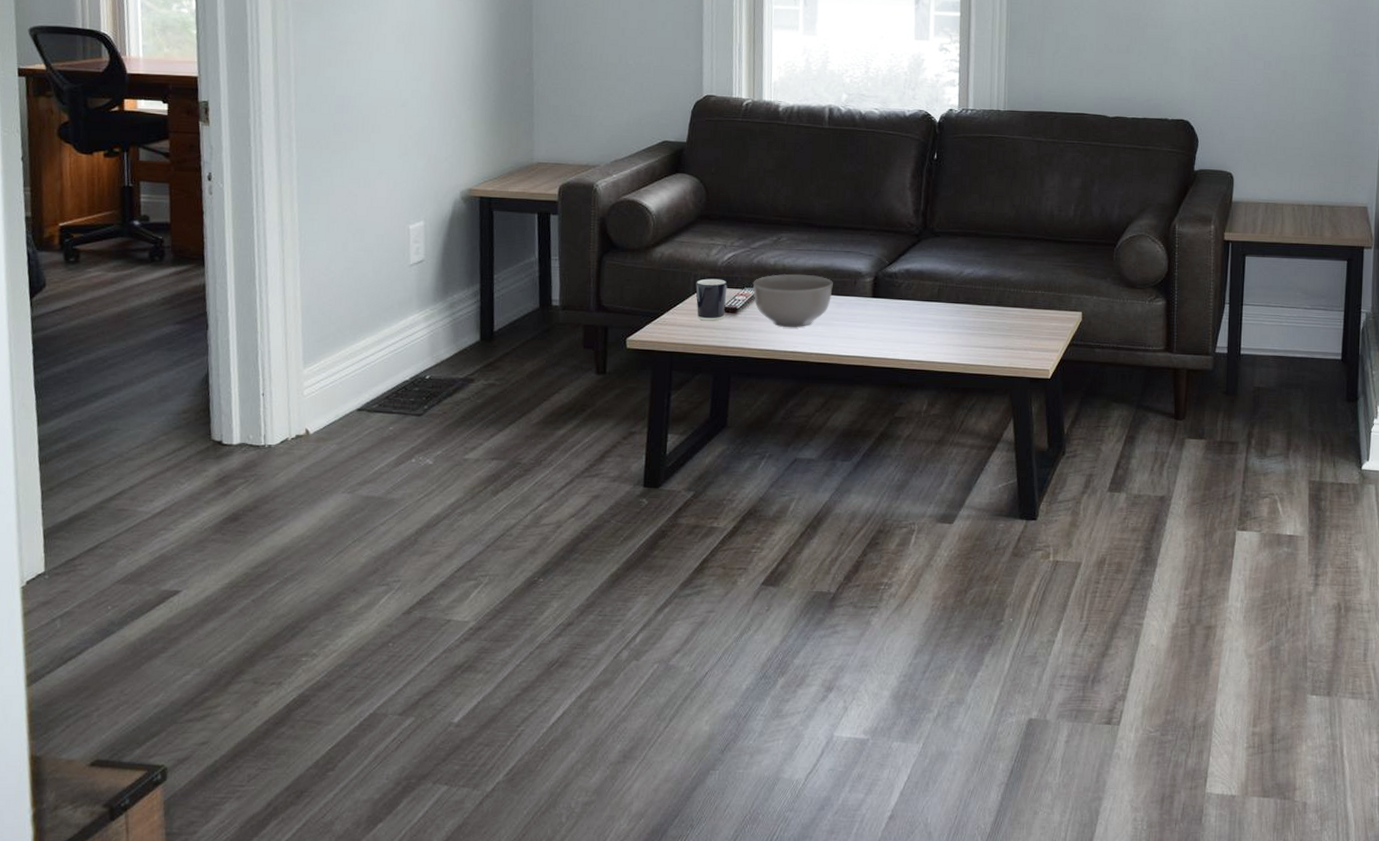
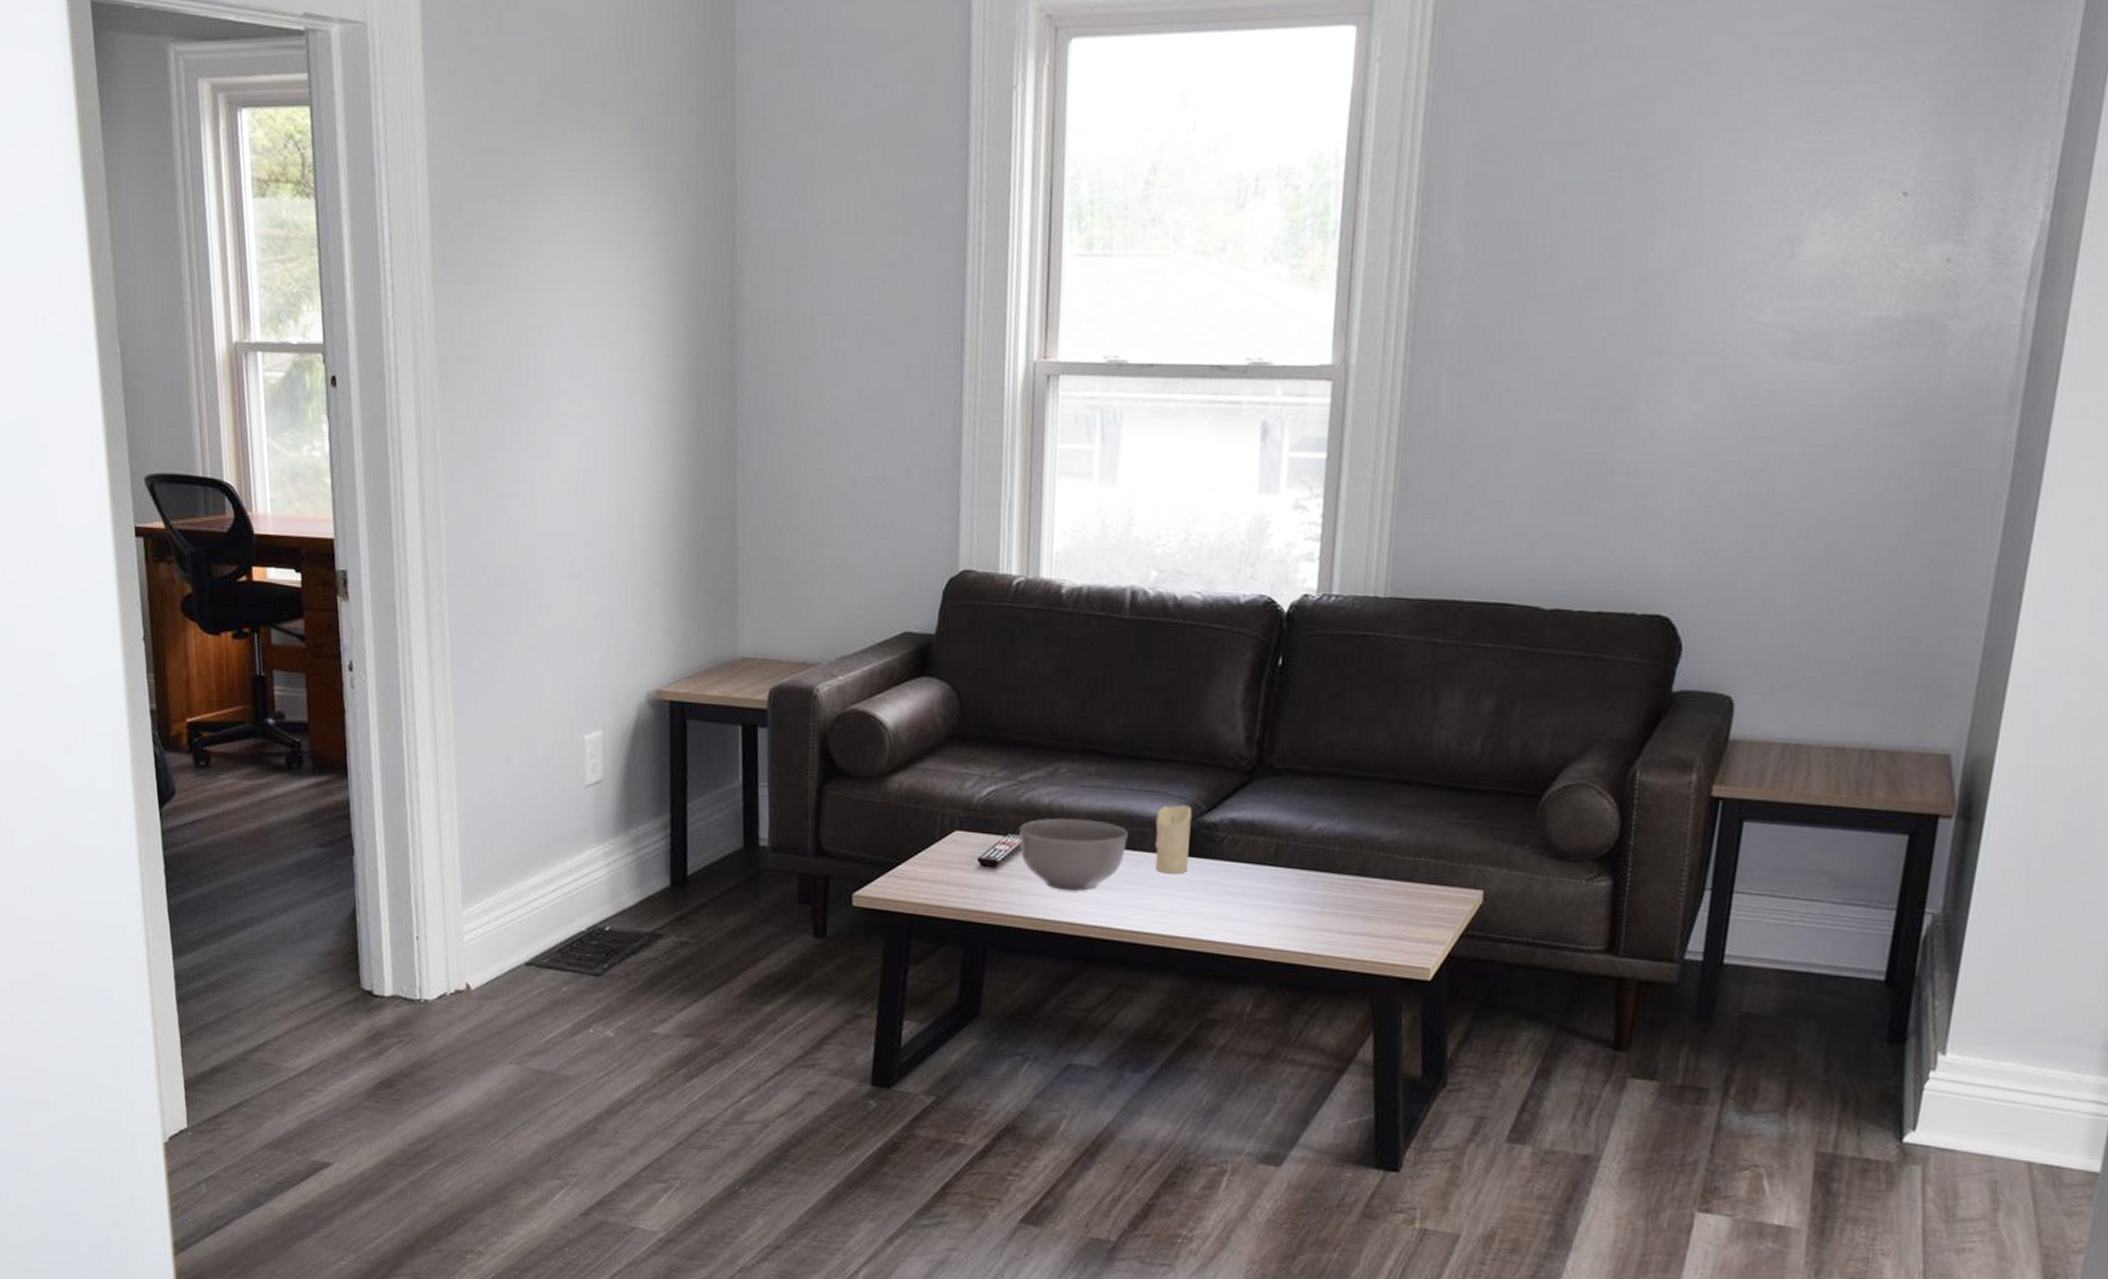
mug: present [695,278,728,321] -> none [943,819,986,877]
candle: none [852,261,878,312] -> present [1155,805,1192,875]

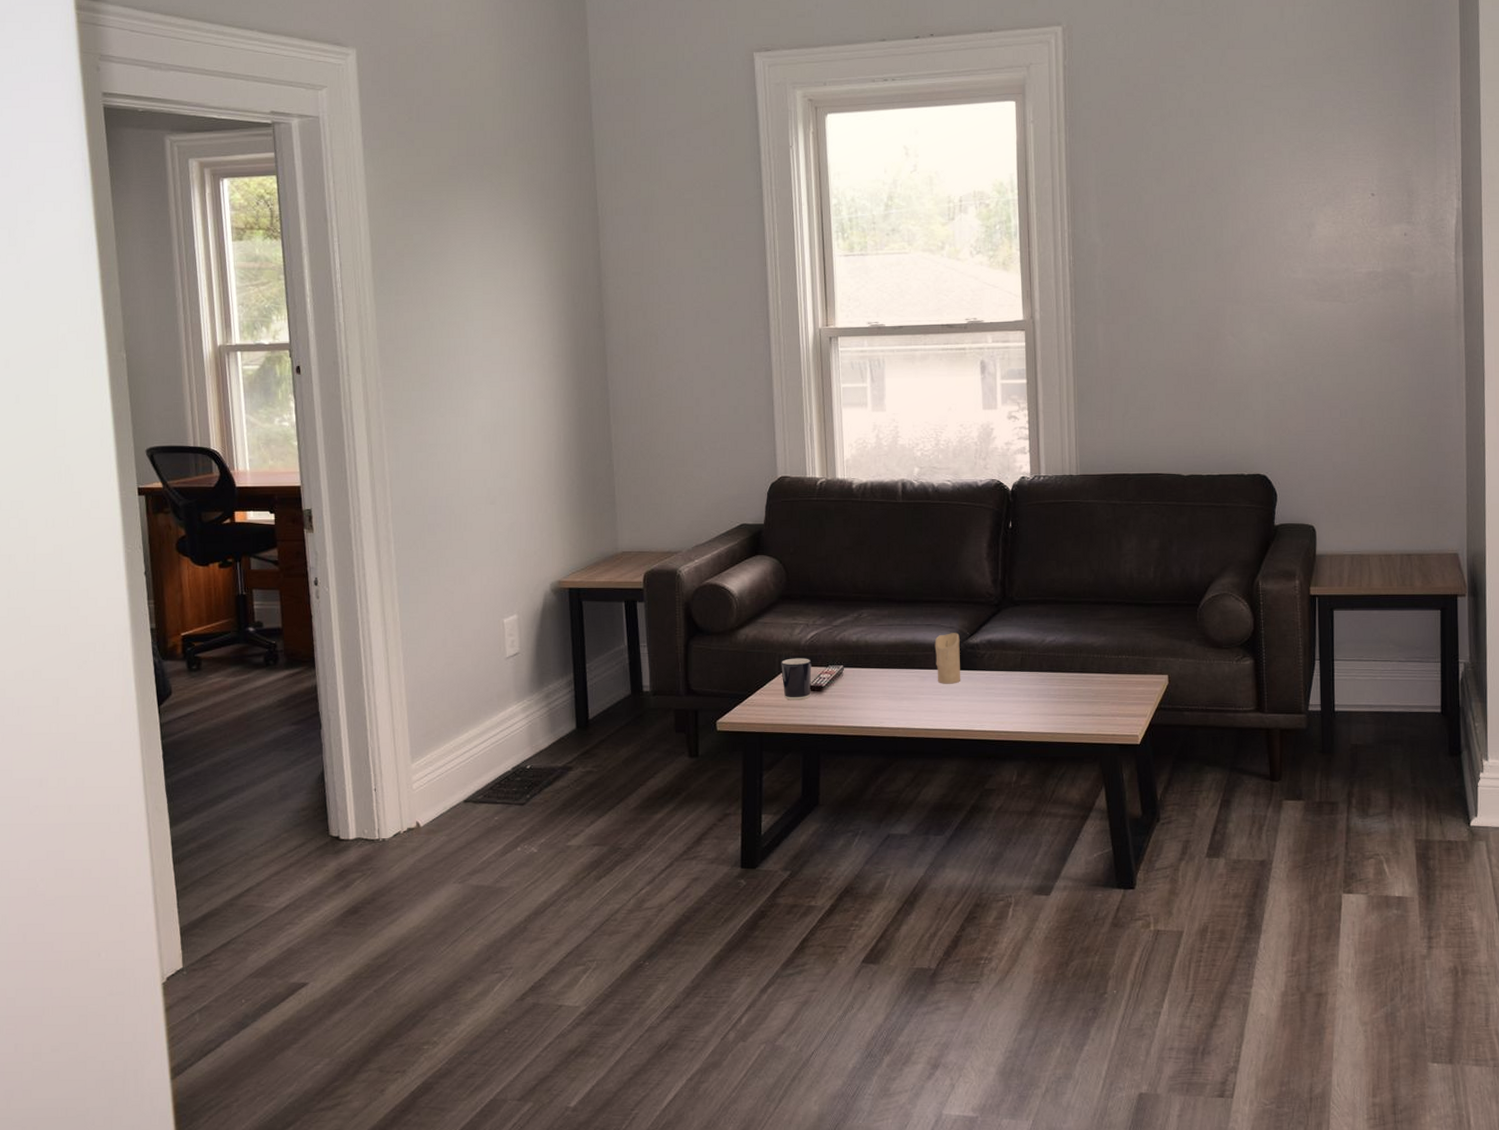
mug: none [943,819,986,877] -> present [781,658,812,700]
bowl: present [1018,817,1128,891] -> none [836,649,916,703]

